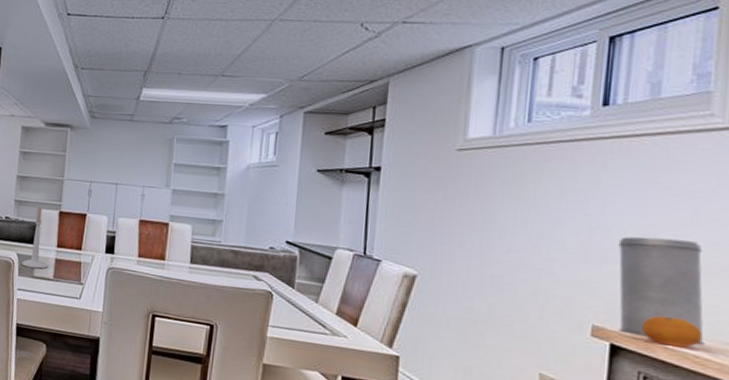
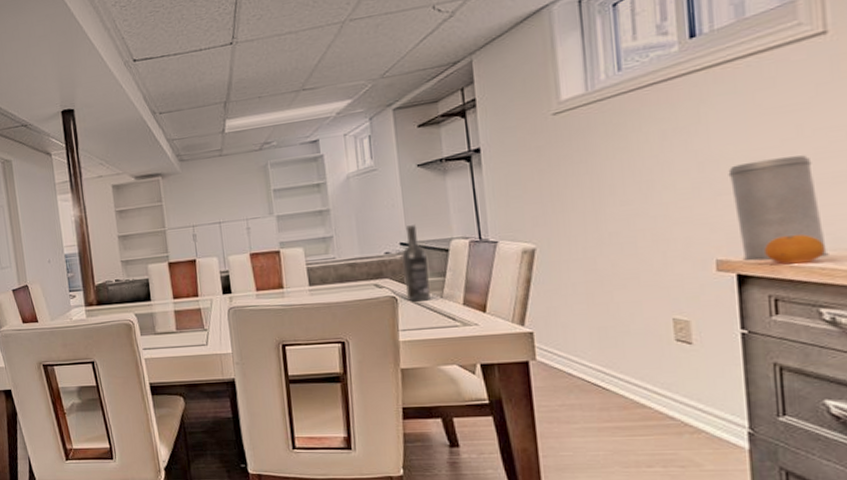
candlestick: present [22,207,48,269] -> none [141,262,168,326]
wine bottle: none [282,226,311,303] -> present [402,225,431,302]

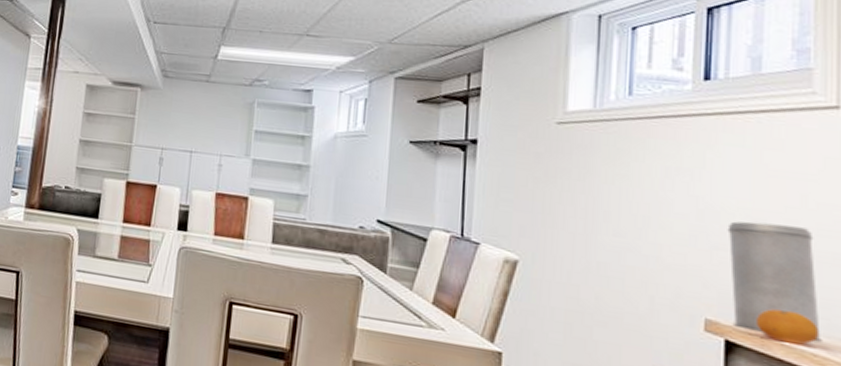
wine bottle: present [402,225,431,302] -> none [373,203,404,291]

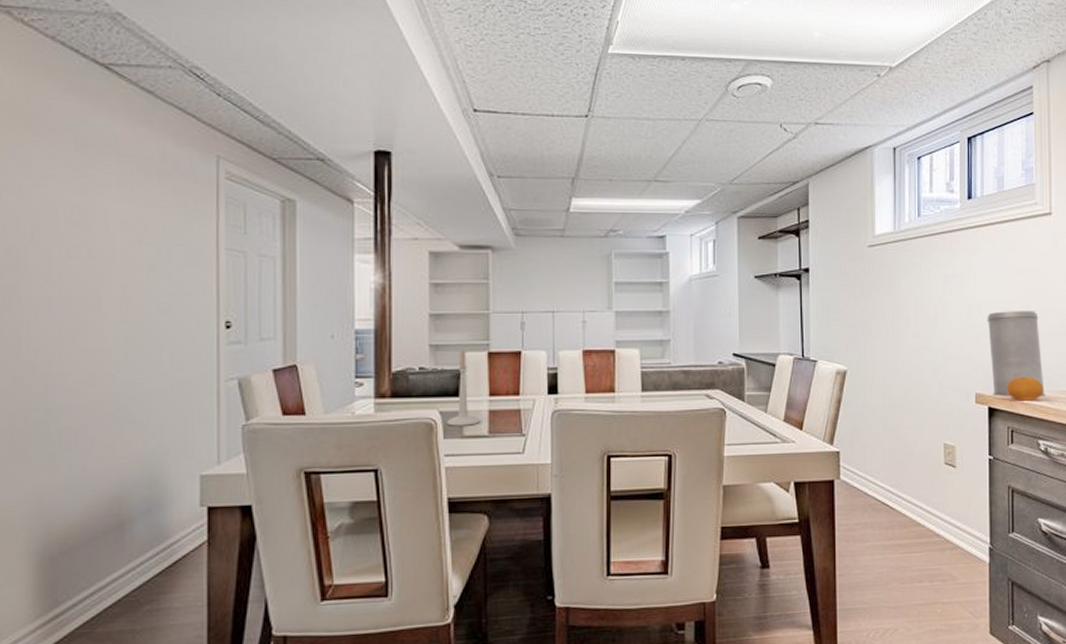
candlestick: none [82,176,112,248] -> present [447,350,480,426]

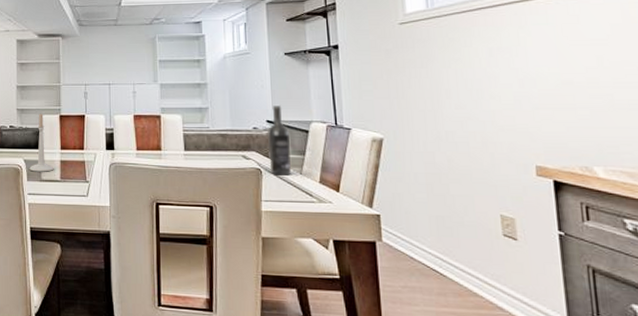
wine bottle: none [734,336,757,415] -> present [268,106,292,176]
canister: present [987,311,1046,397] -> none [543,83,629,173]
fruit: present [1007,376,1044,401] -> none [576,150,627,177]

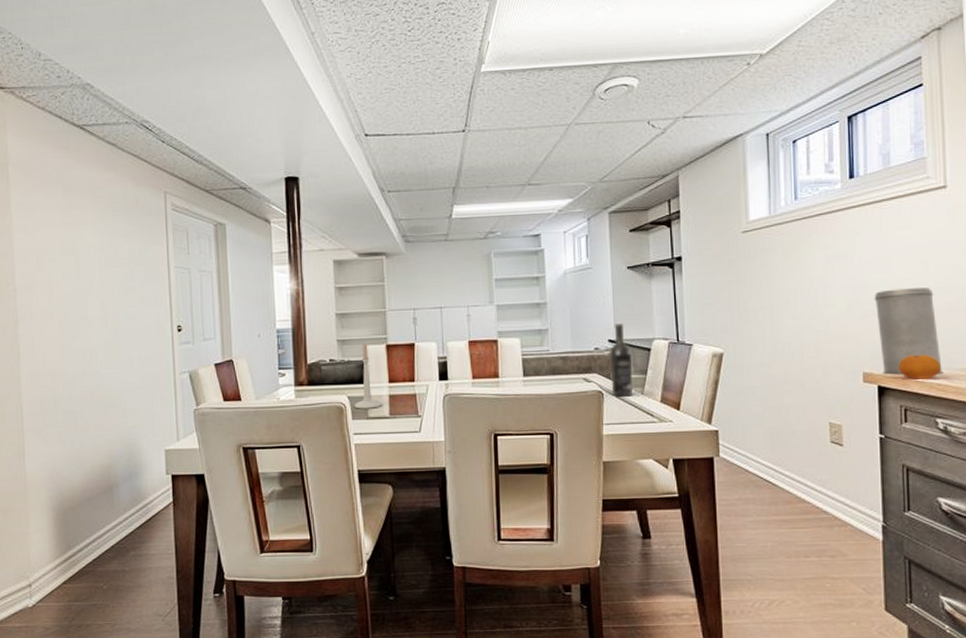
canister: none [543,83,629,173] -> present [874,287,944,375]
fruit: none [576,150,627,177] -> present [899,354,942,379]

